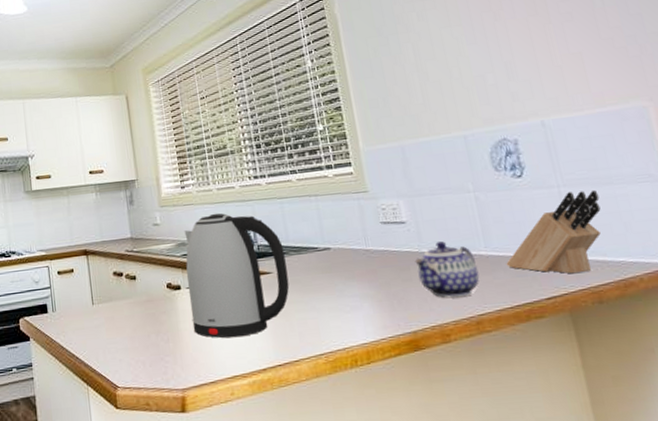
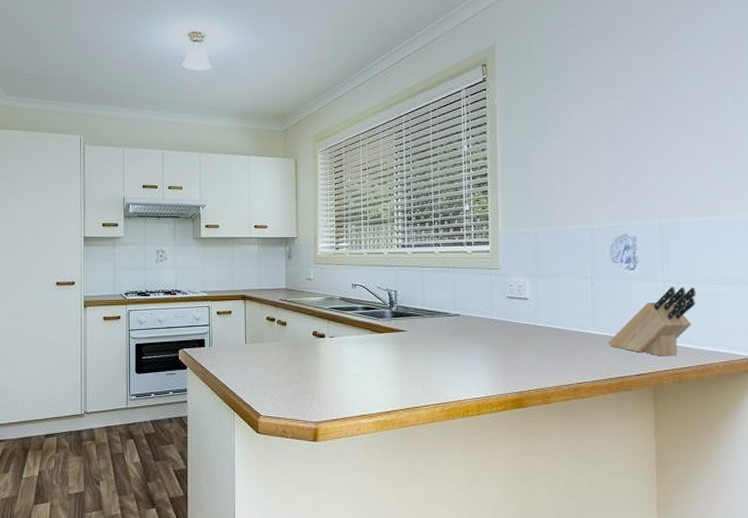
kettle: present [184,213,290,338] -> none [331,274,420,383]
teapot: present [415,241,480,297] -> none [530,318,583,366]

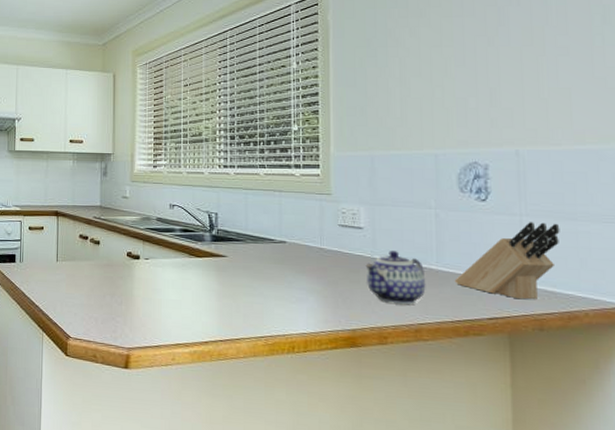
teapot: none [530,318,583,366] -> present [365,251,426,304]

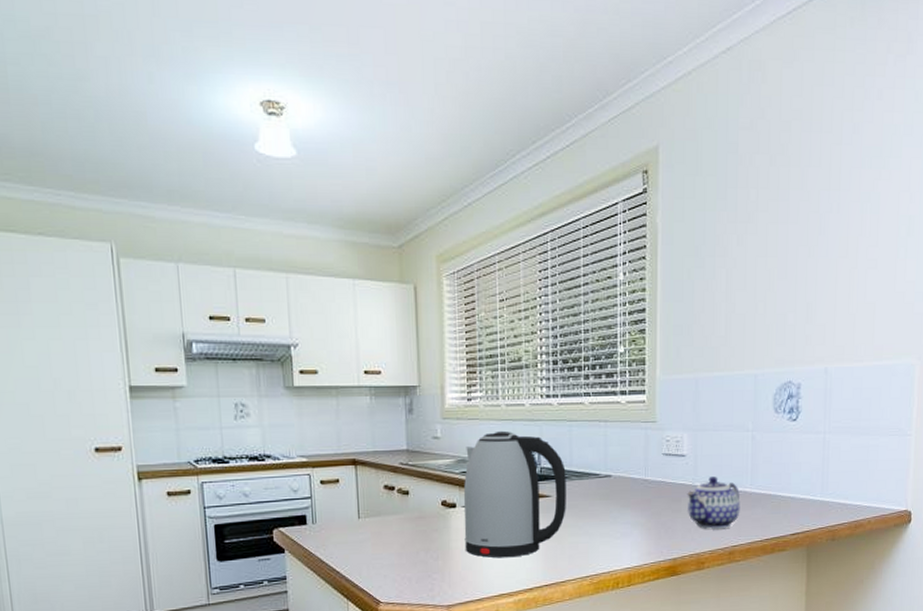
kettle: none [146,194,242,310] -> present [463,430,566,558]
knife block: present [454,222,560,300] -> none [765,438,855,514]

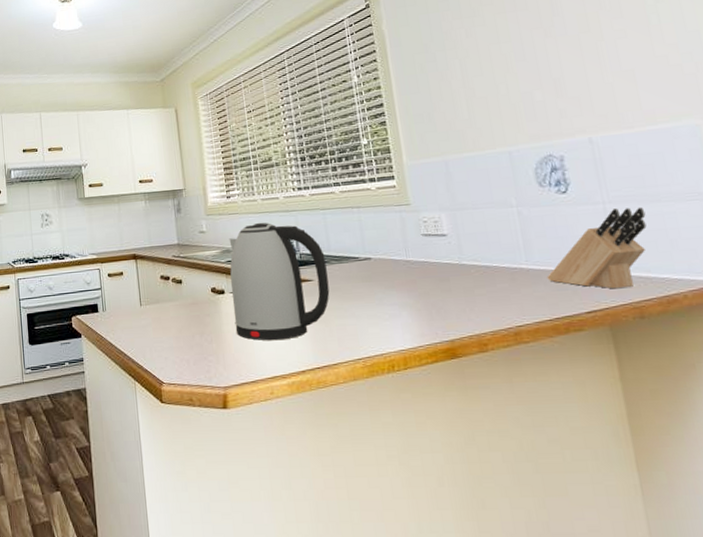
teapot: present [687,477,740,529] -> none [454,254,520,308]
knife block: none [765,438,855,514] -> present [547,207,647,289]

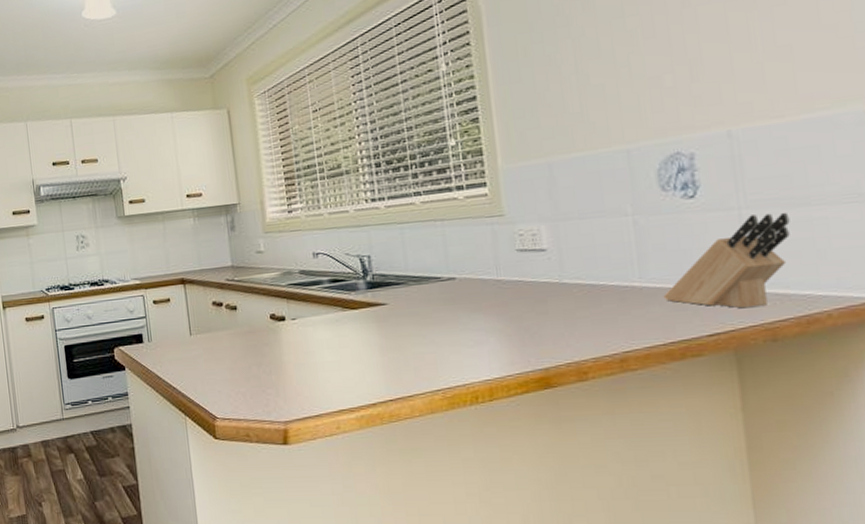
kettle: present [229,222,330,341] -> none [290,239,406,372]

